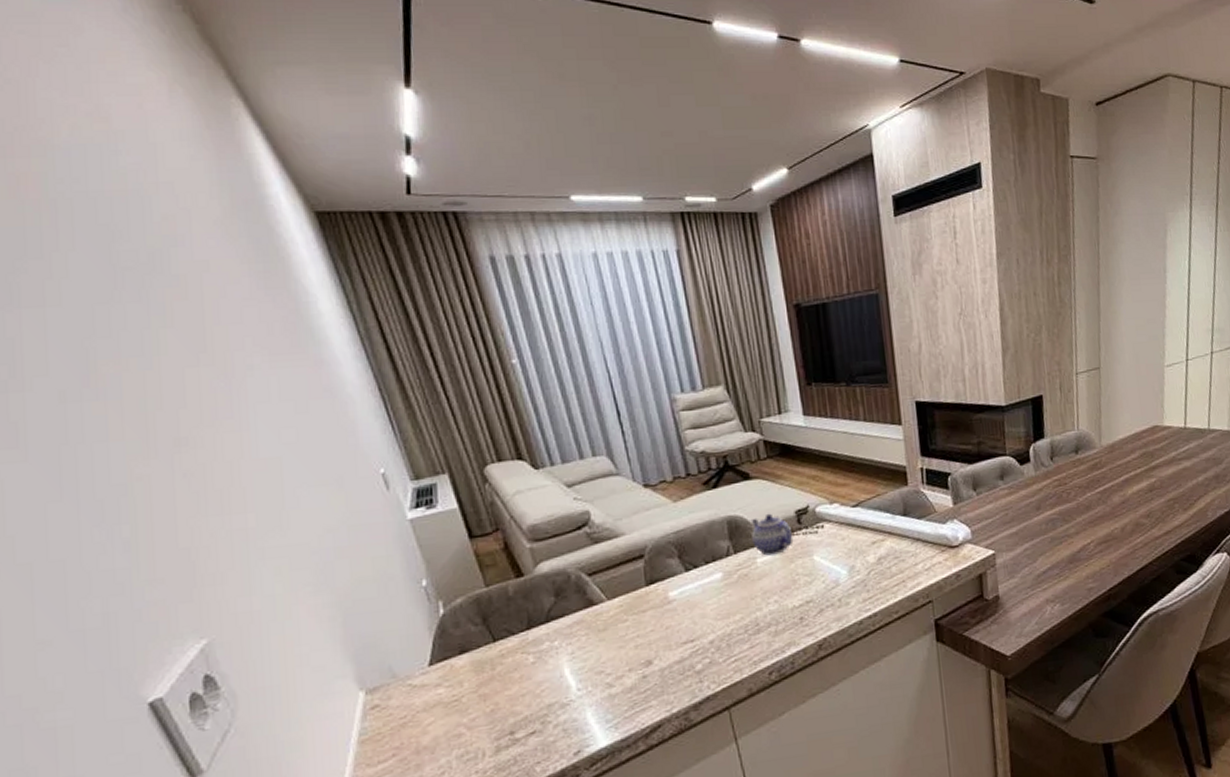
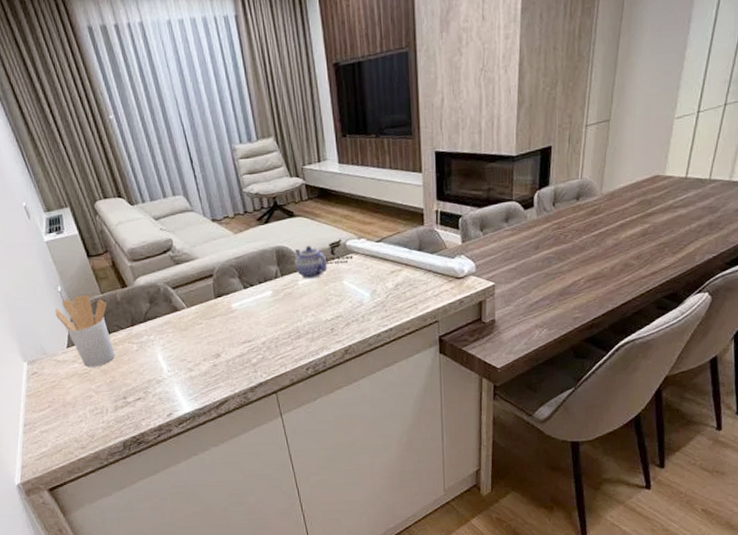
utensil holder: none [414,589,501,693] -> present [54,294,115,368]

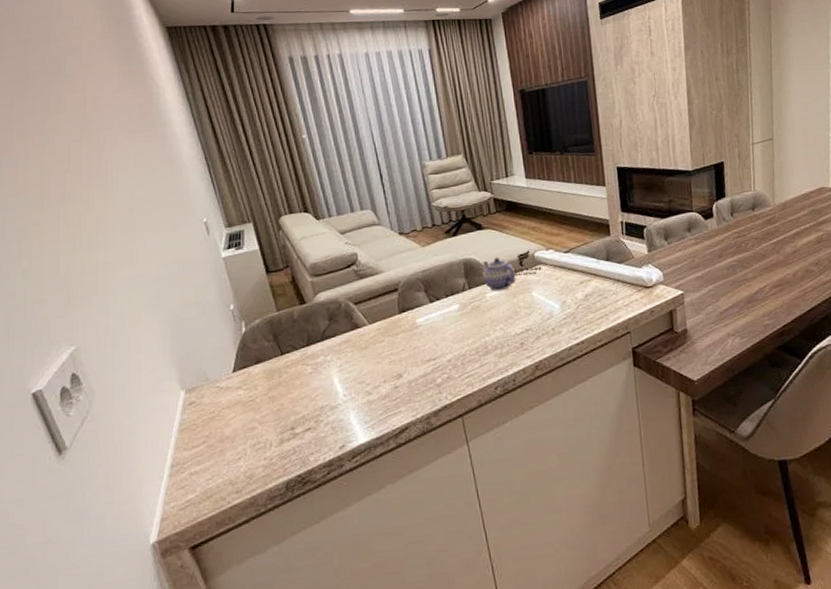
utensil holder: present [54,294,115,368] -> none [223,312,286,395]

